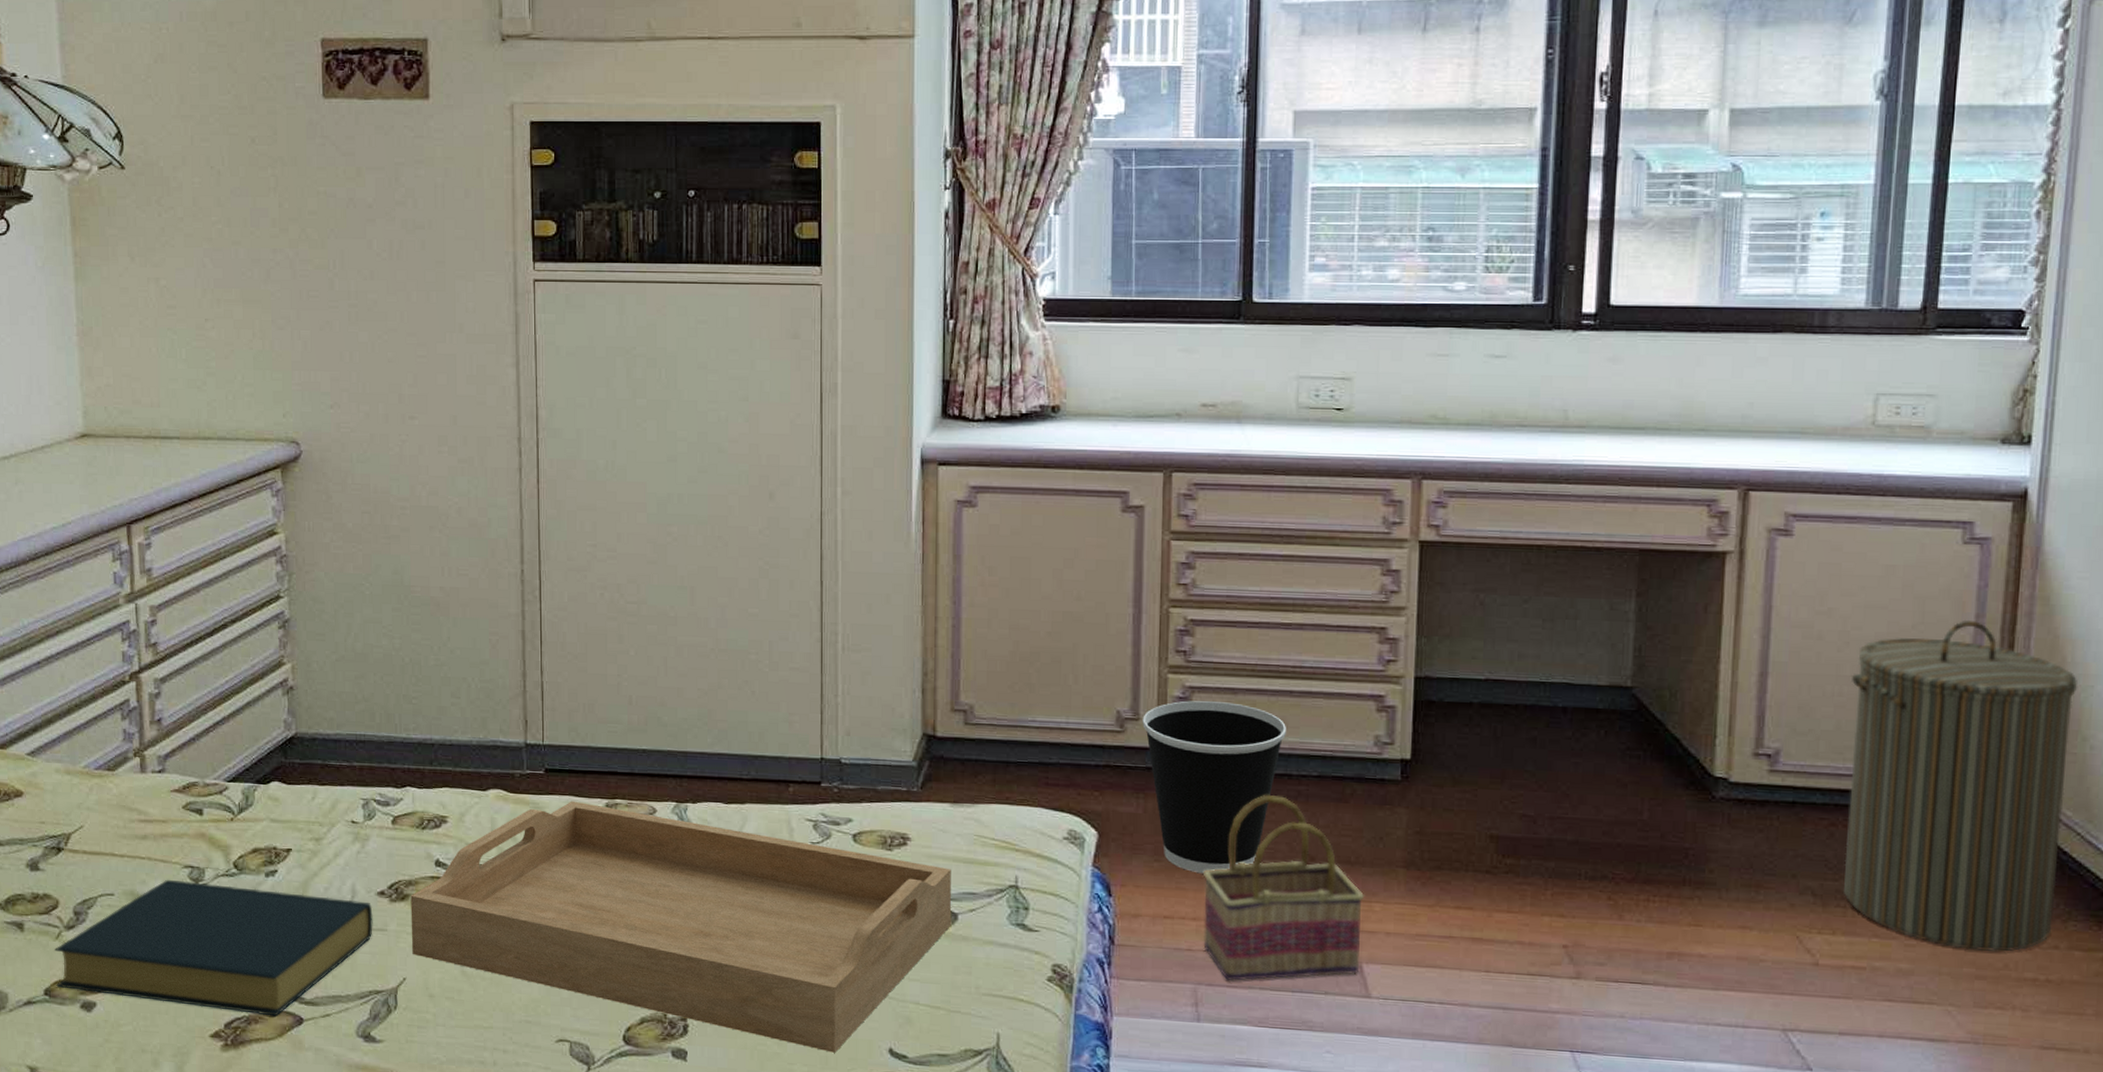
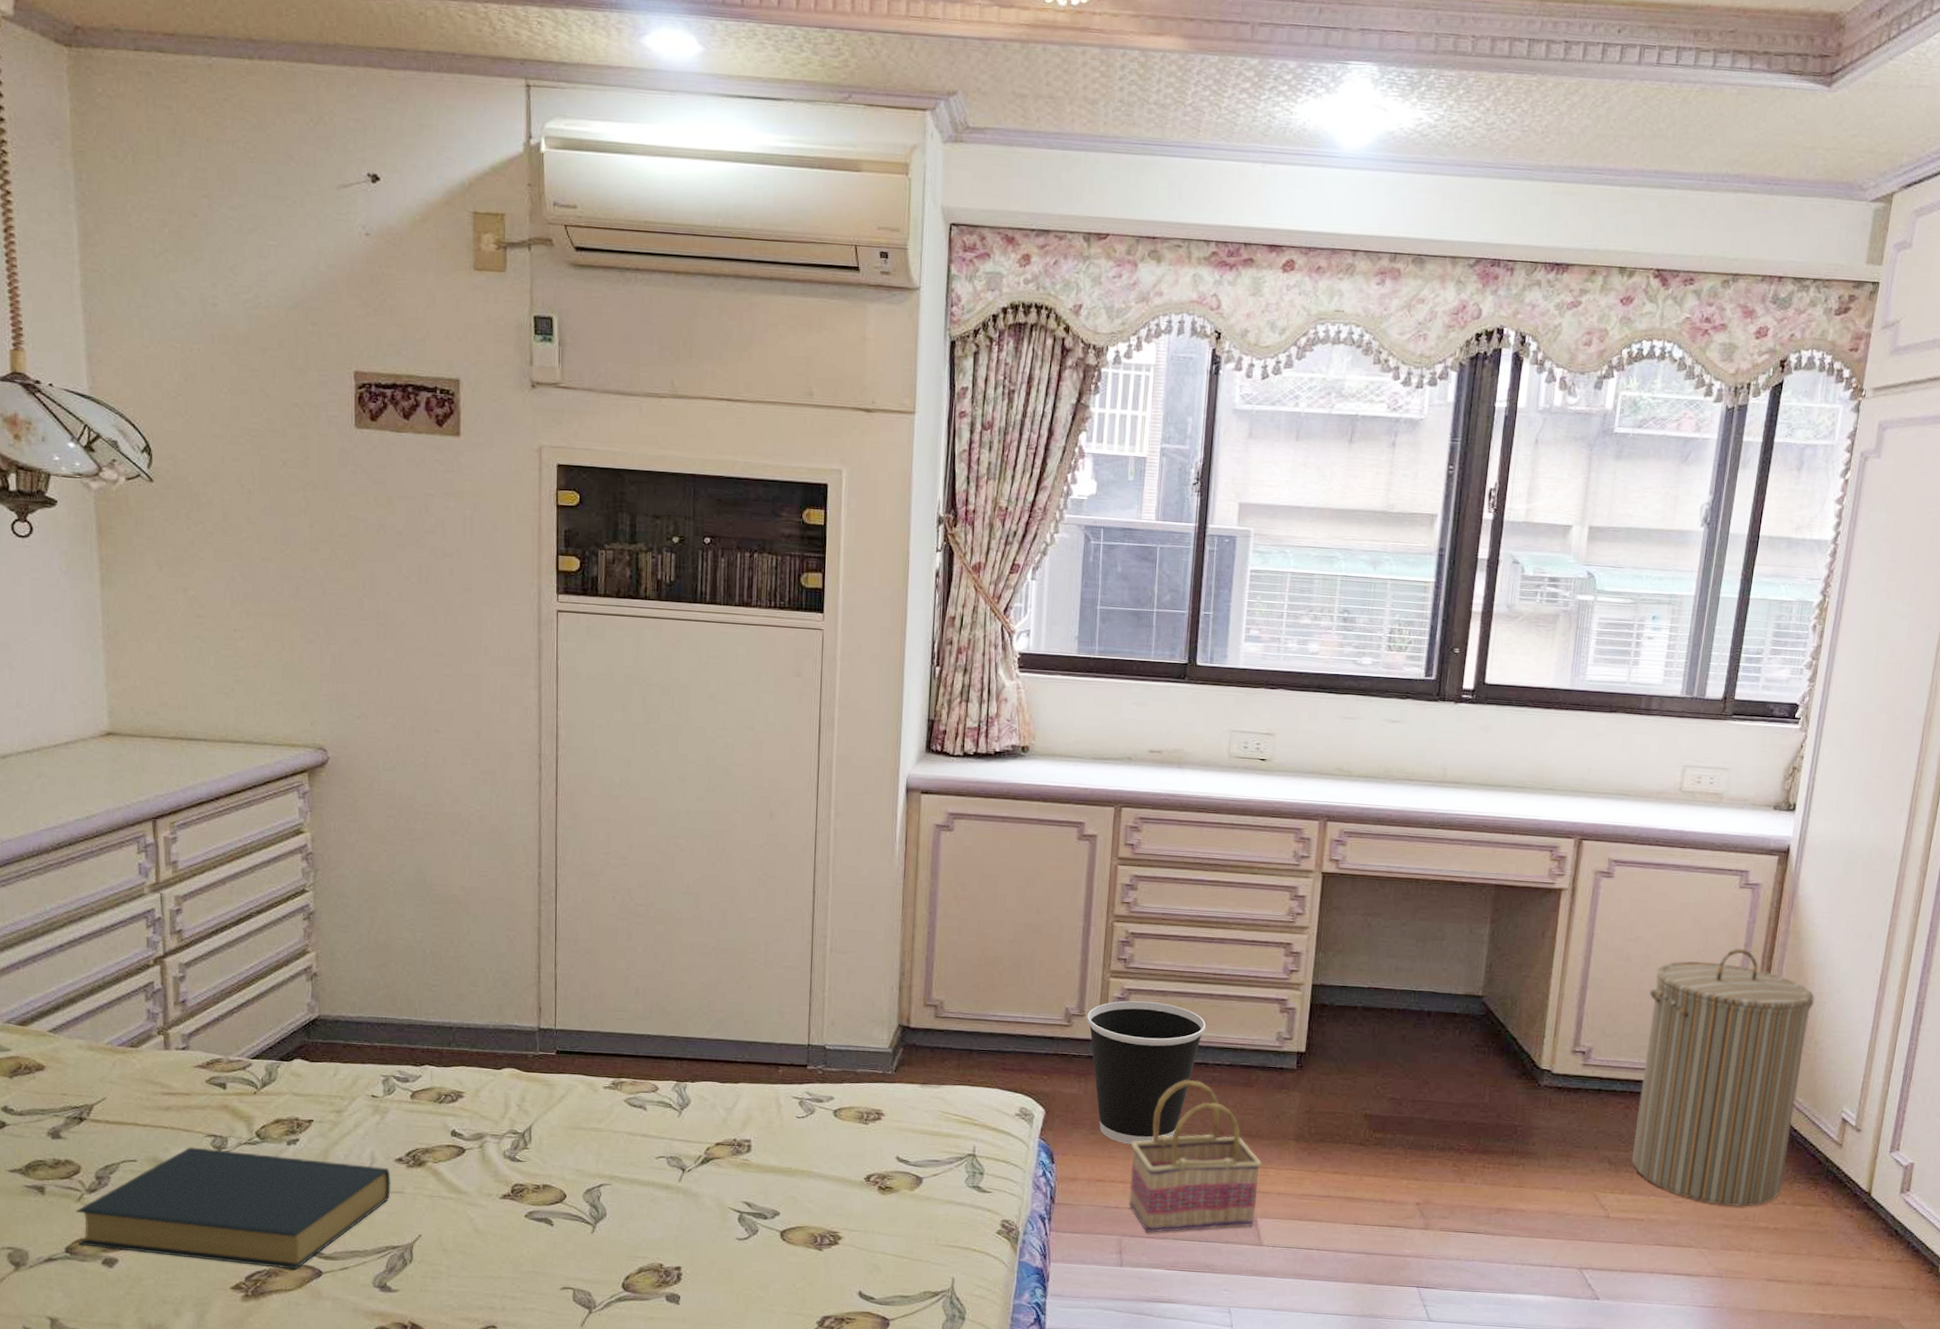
serving tray: present [410,801,951,1053] -> none [427,1079,918,1296]

